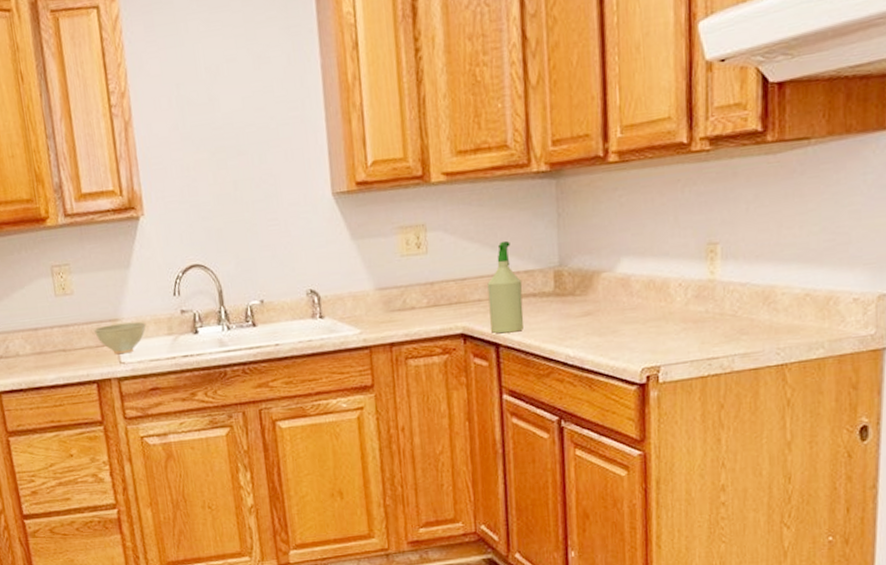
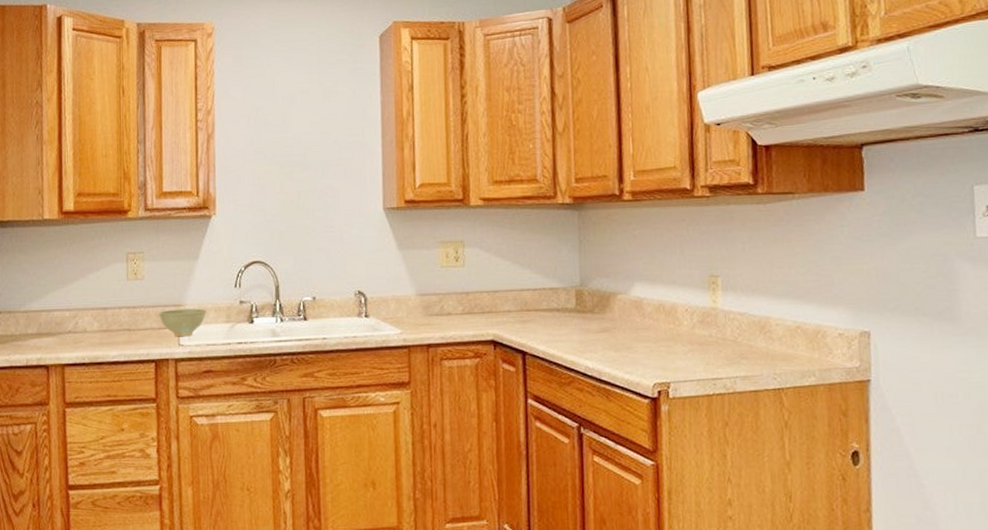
spray bottle: present [487,240,524,334] -> none [516,260,549,343]

